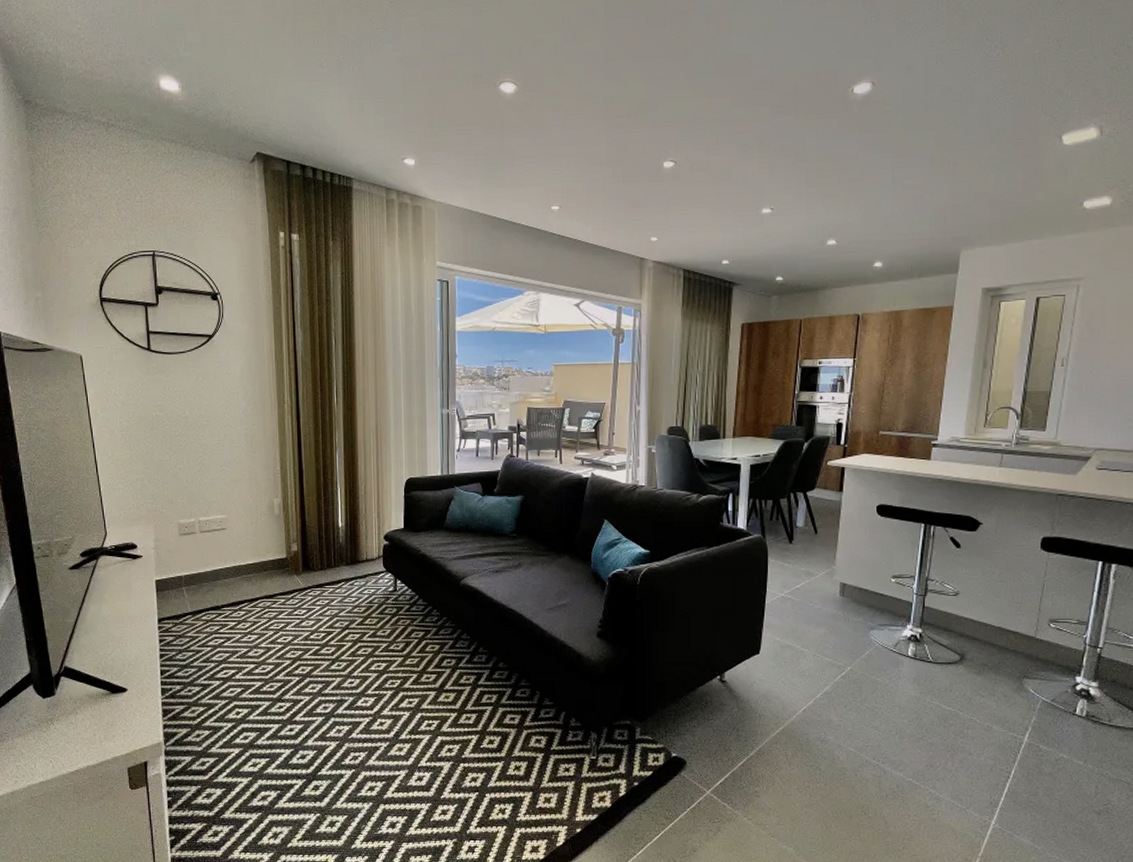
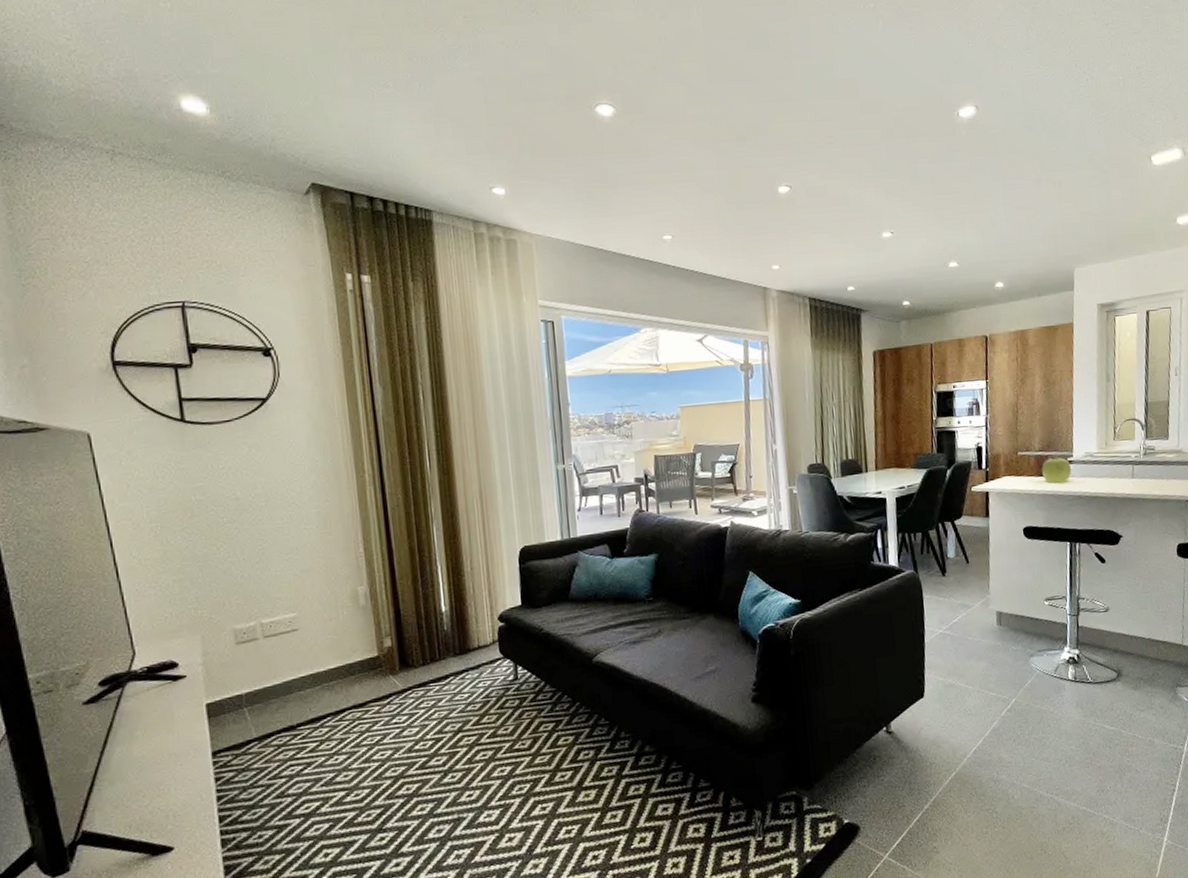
fruit: none [903,438,934,466] -> present [1041,456,1071,484]

